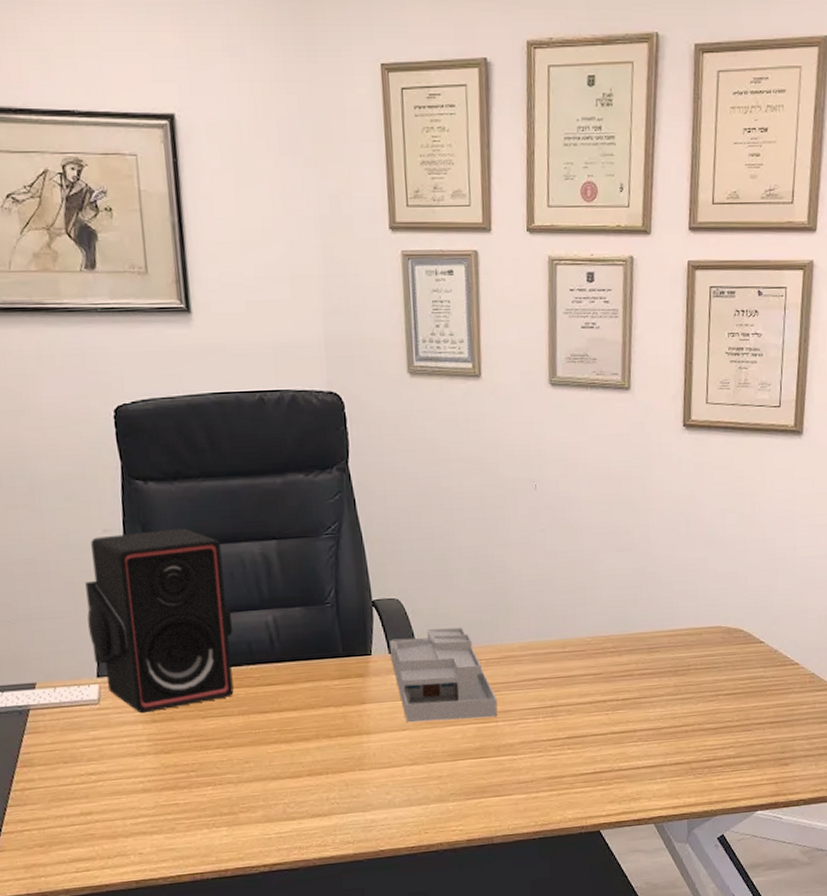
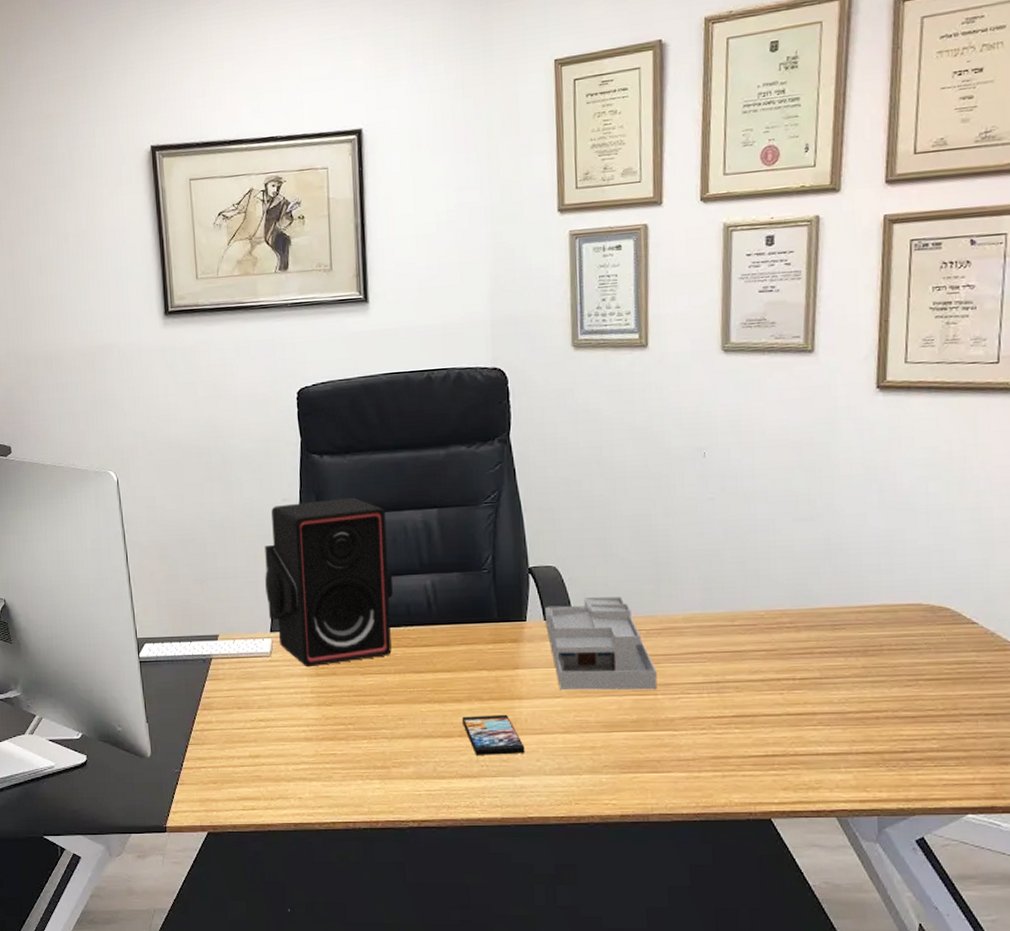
smartphone: none [311,750,375,794] -> present [462,714,525,755]

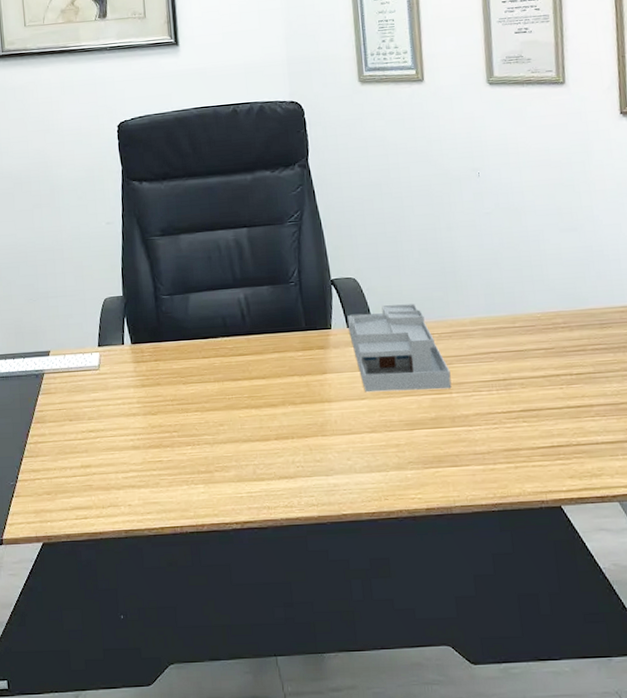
stereo: present [265,497,394,667] -> none [91,219,211,379]
smartphone: present [462,714,525,755] -> none [278,417,336,457]

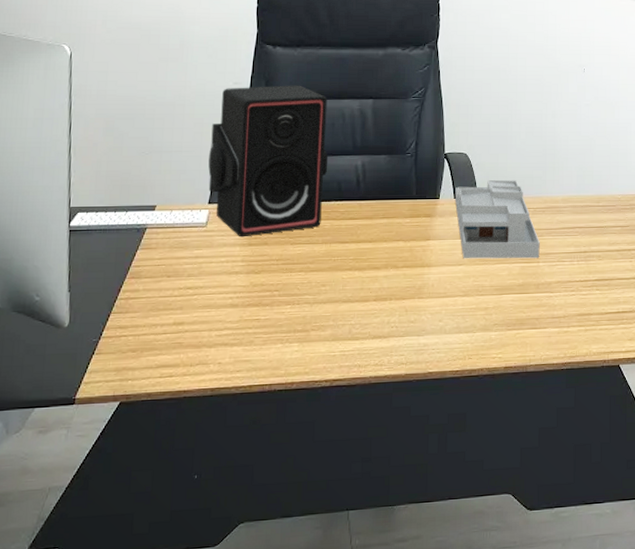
stereo: none [91,219,211,379] -> present [208,85,329,238]

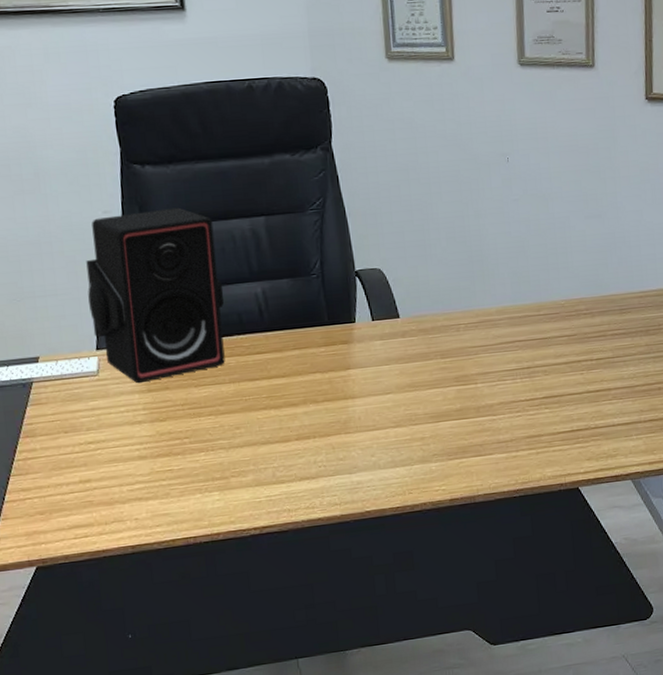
desk organizer: present [454,179,540,259] -> none [372,294,477,387]

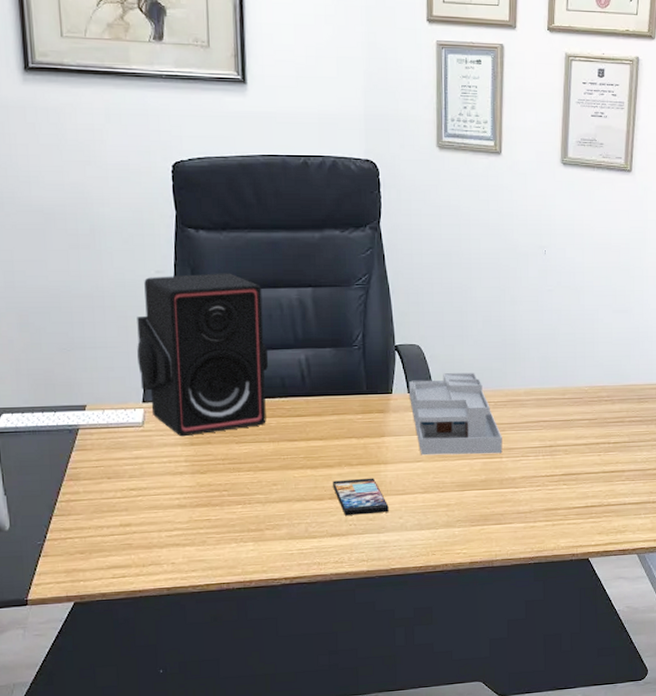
smartphone: none [298,414,360,457] -> present [333,478,389,516]
desk organizer: none [372,294,477,387] -> present [408,372,503,456]

